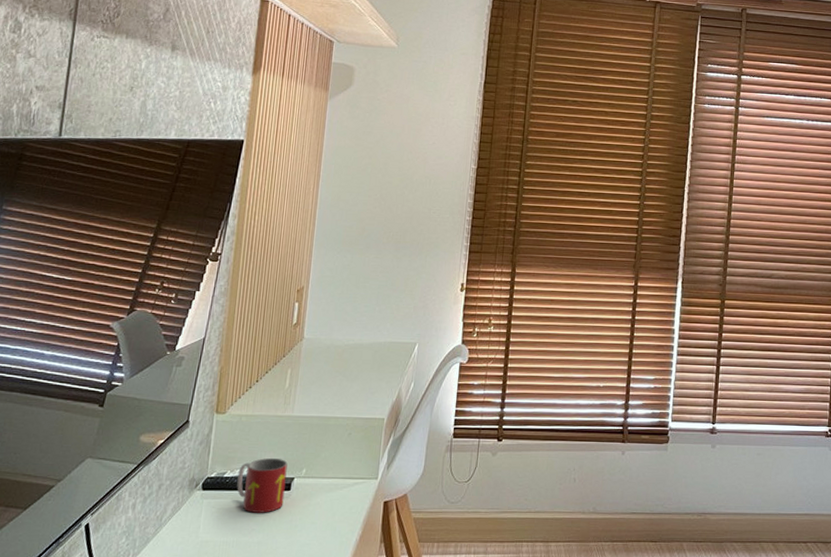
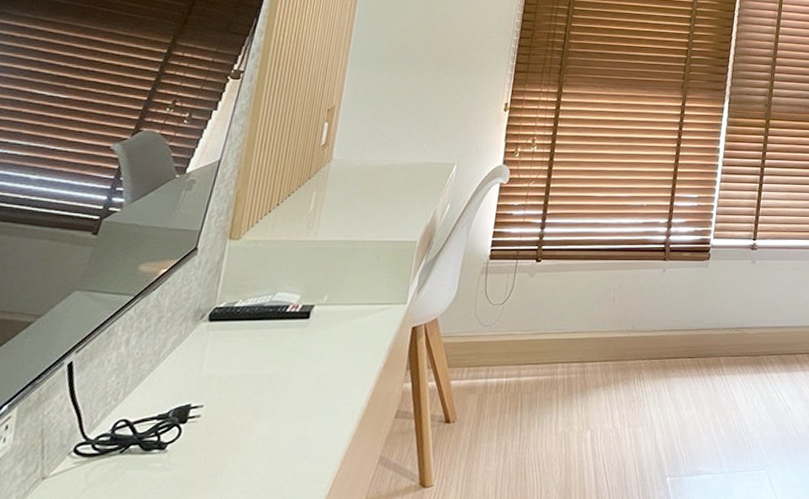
mug: present [237,458,288,513] -> none [249,286,308,344]

